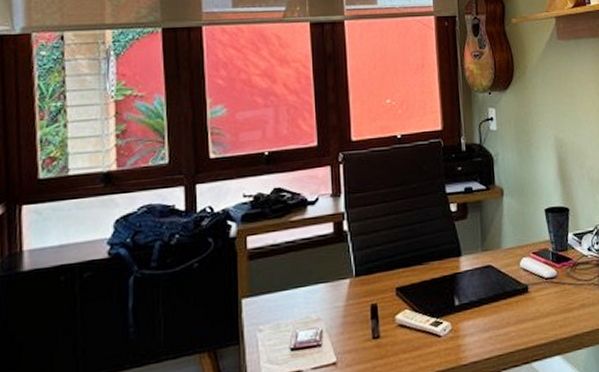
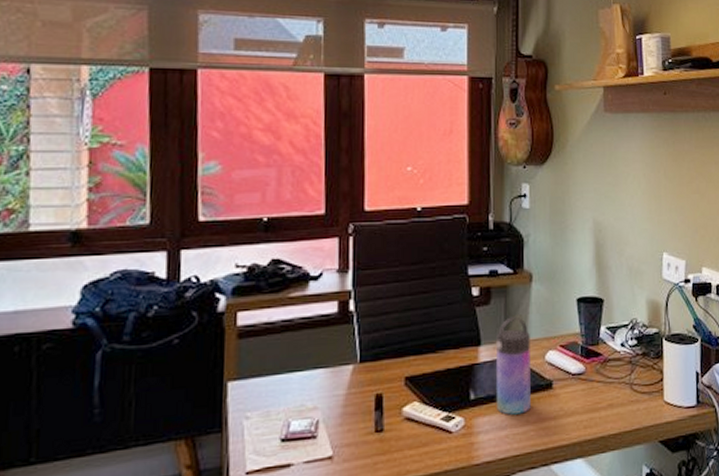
water bottle: none [474,228,510,319] -> present [495,316,531,416]

